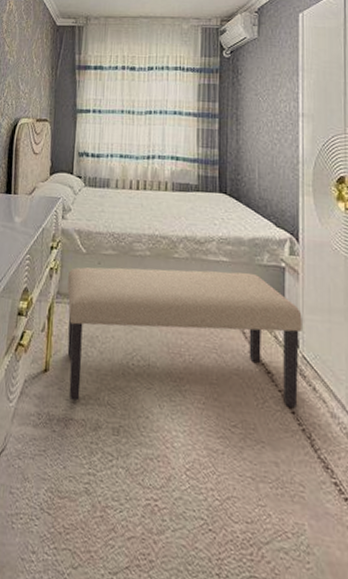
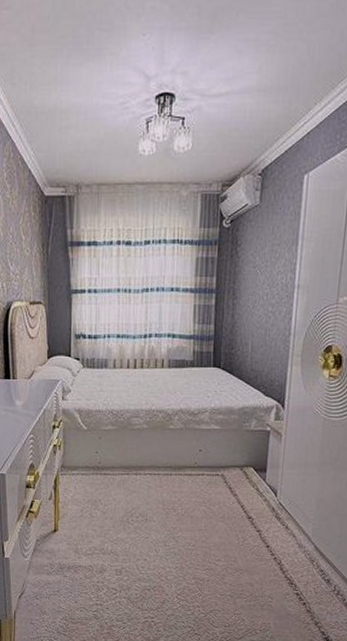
bench: present [67,267,302,408] -> none [71,437,282,552]

